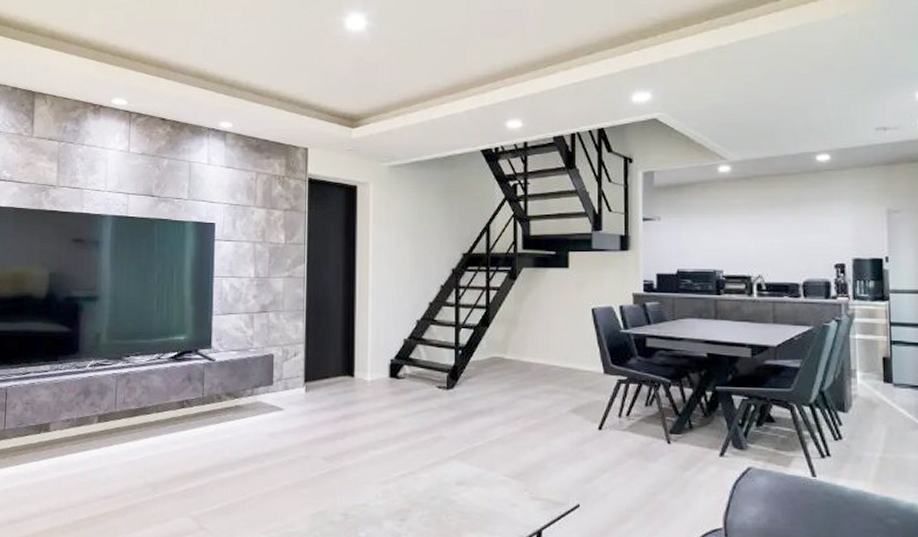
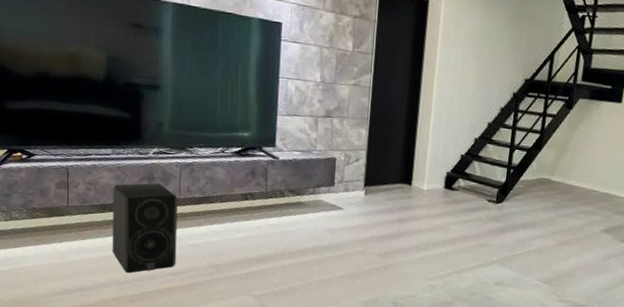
speaker: none [46,397,113,500] -> present [112,183,178,273]

